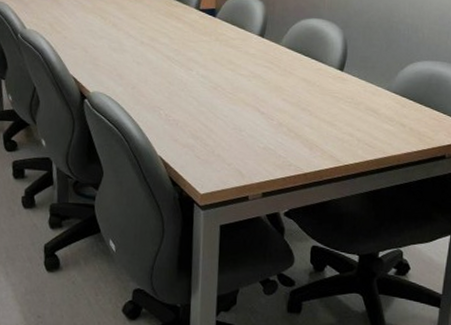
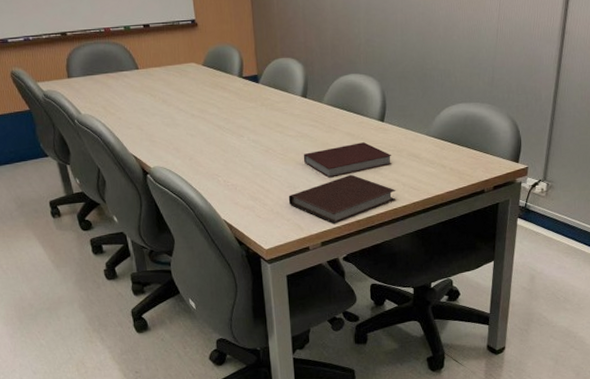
notebook: none [232,122,349,175] -> present [288,174,396,224]
notebook: none [253,90,349,124] -> present [303,142,392,178]

